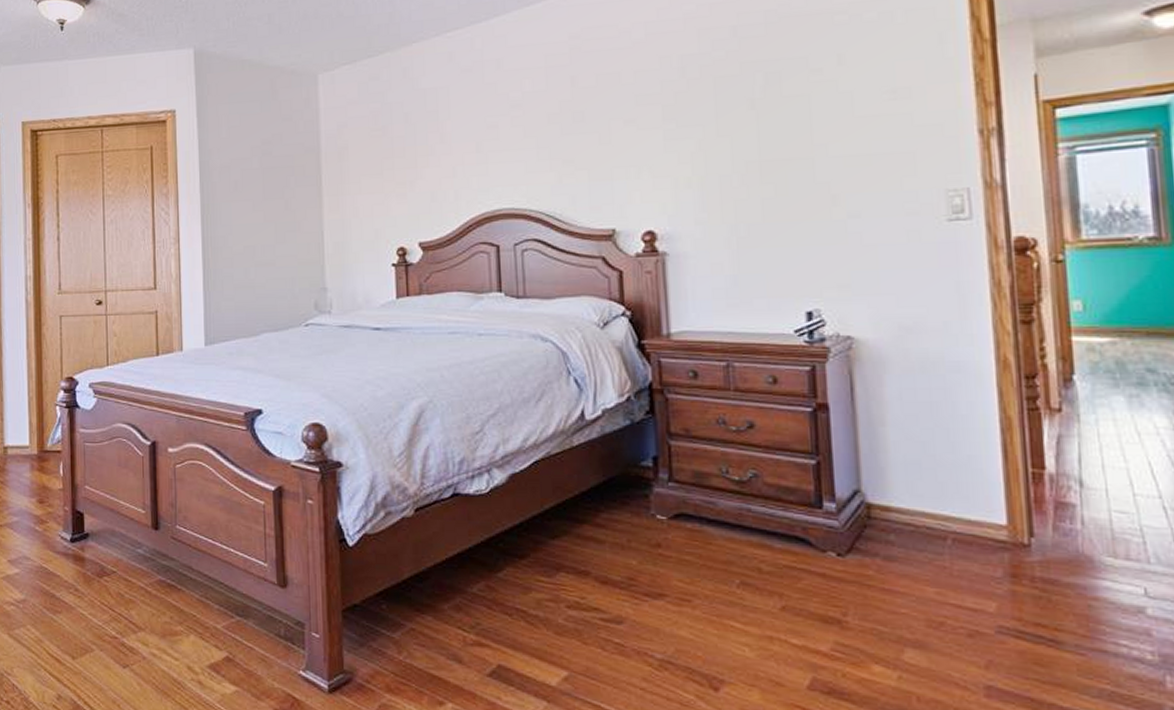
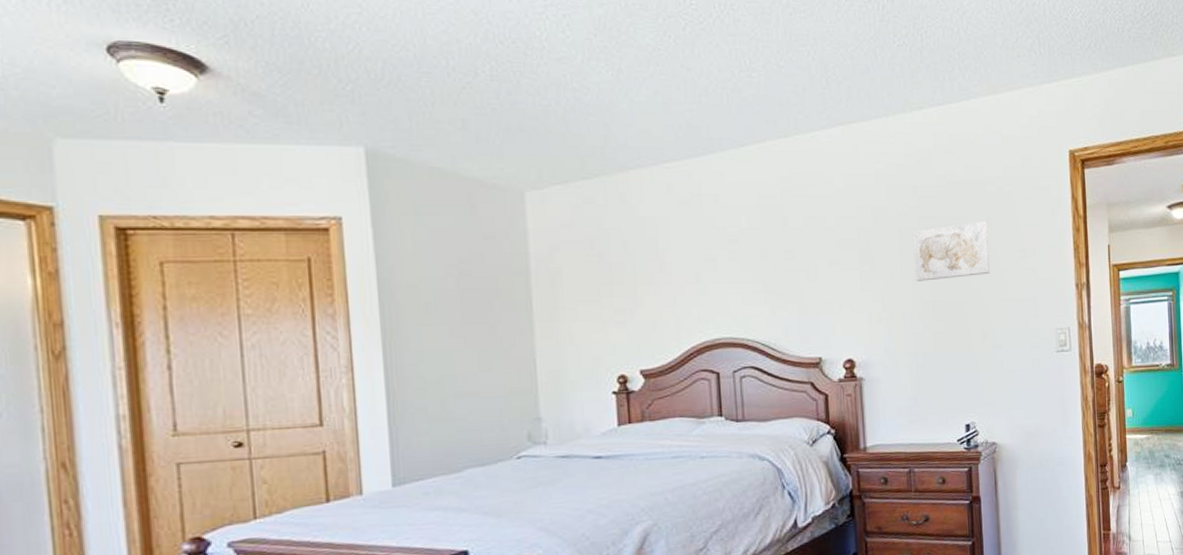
wall art: none [732,58,843,138] -> present [913,221,990,281]

